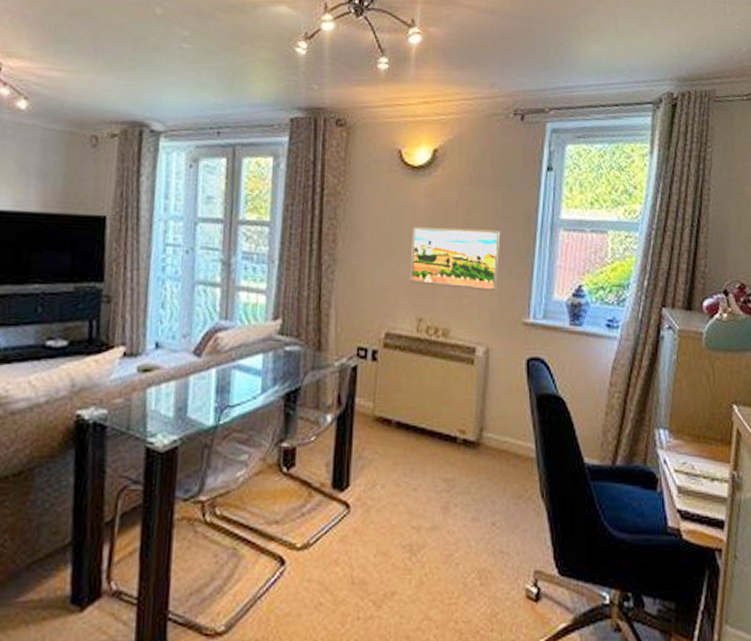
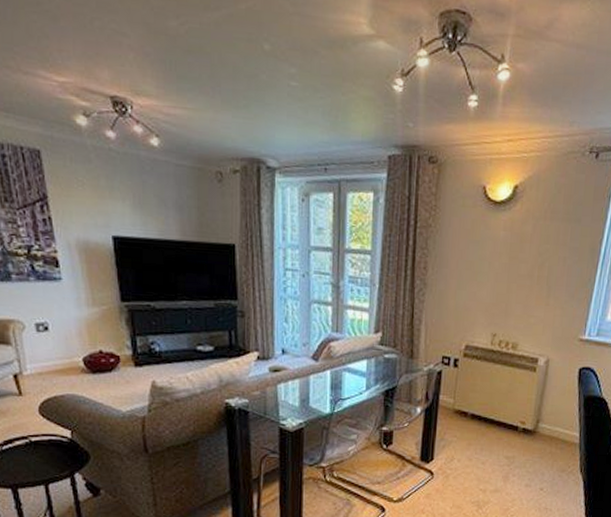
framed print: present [409,227,501,292] -> none [487,257,568,313]

